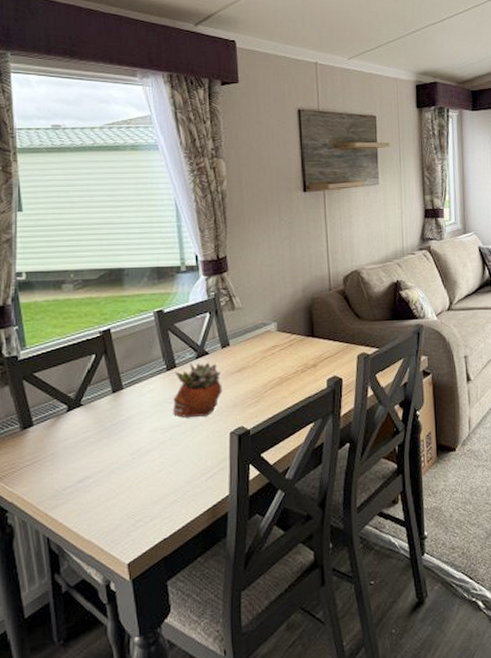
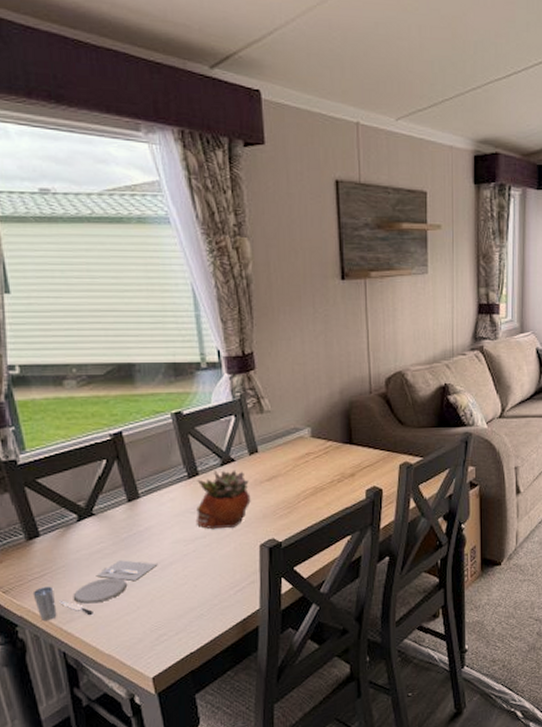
place setting: none [23,448,137,508] -> present [33,560,158,622]

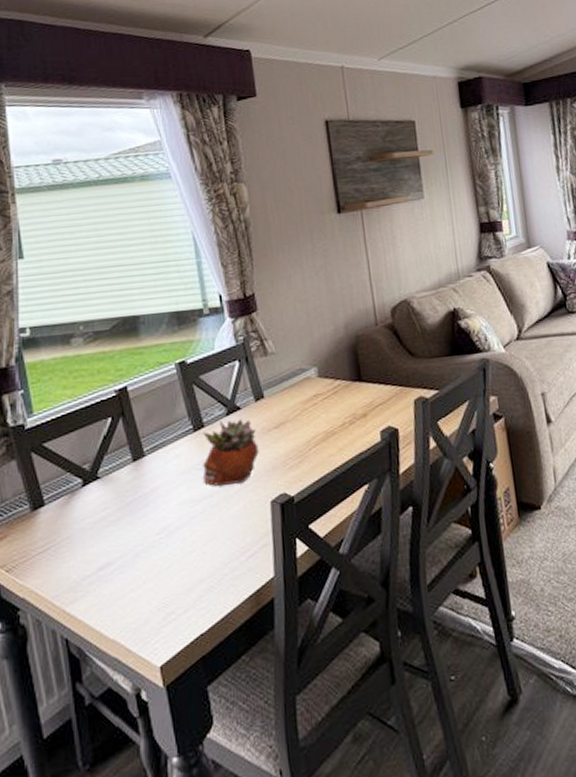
place setting: present [33,560,158,622] -> none [36,527,164,604]

